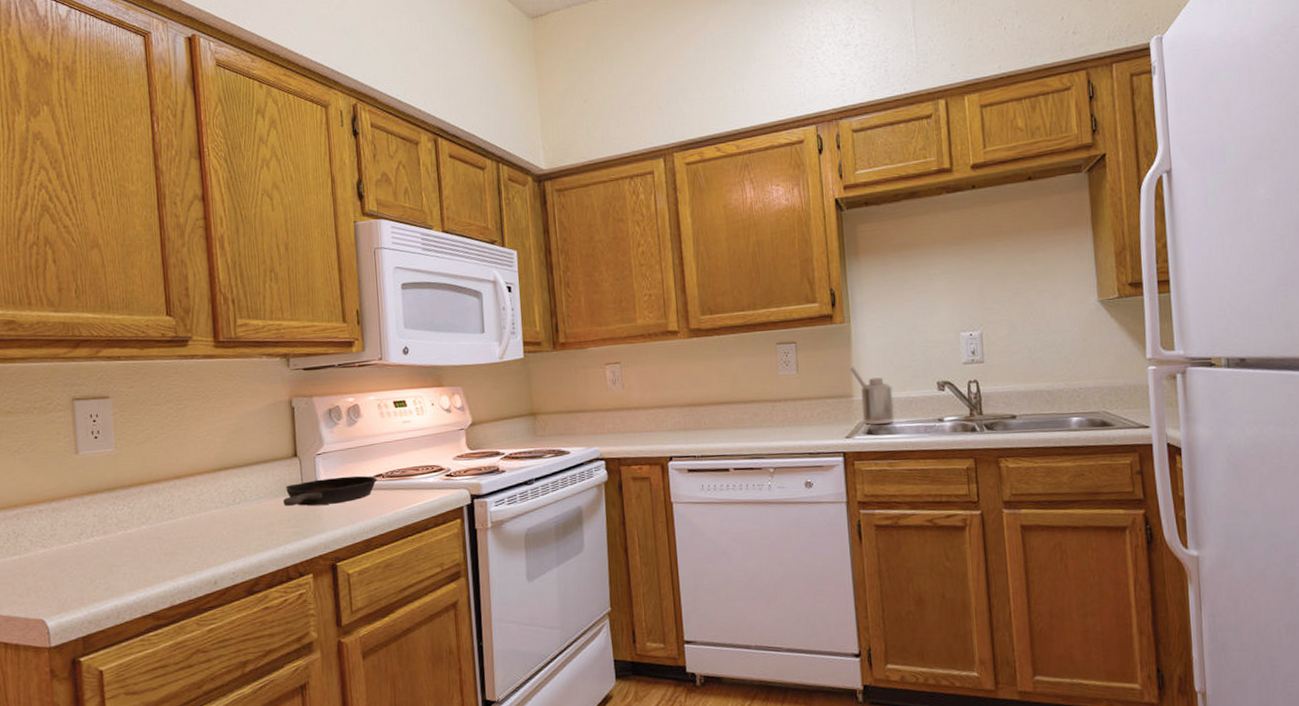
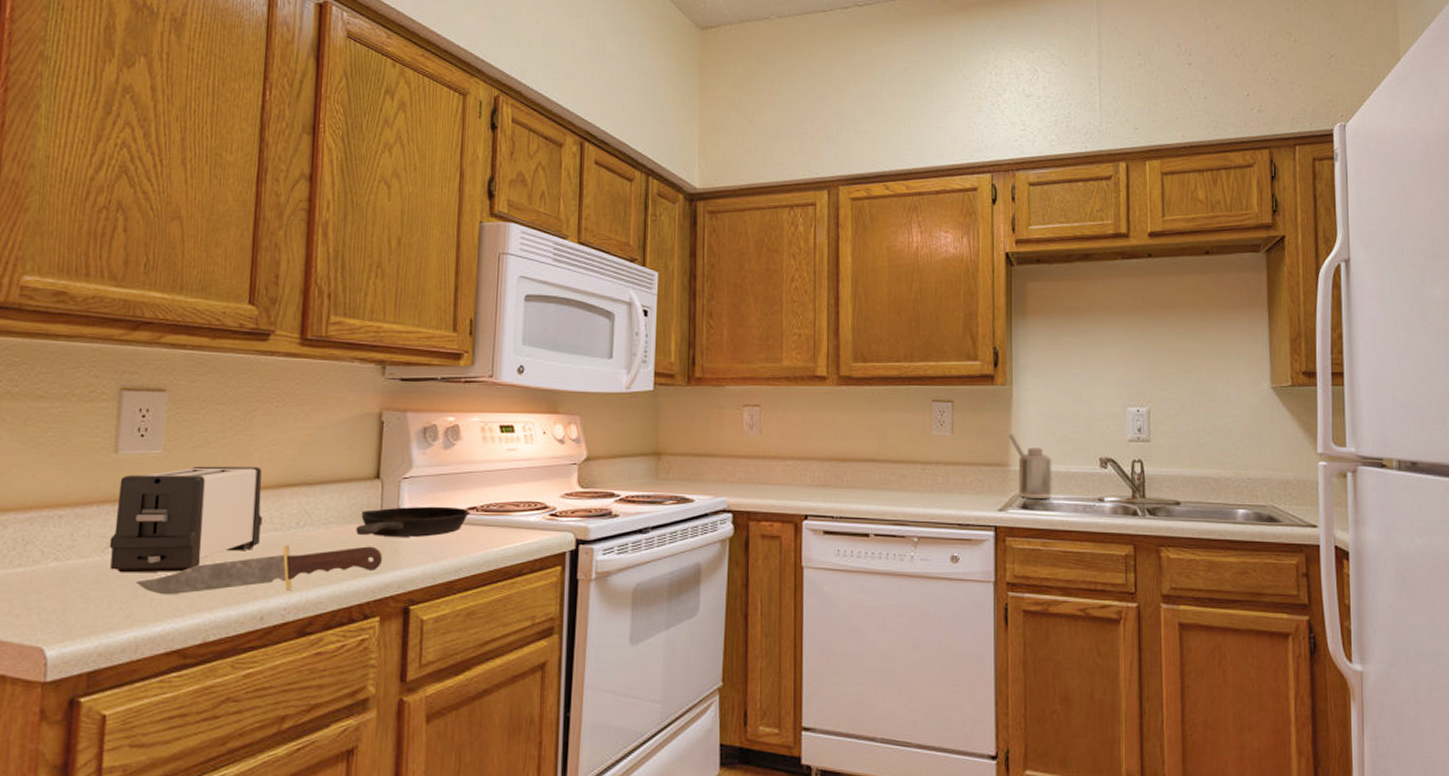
toaster: none [83,455,205,554] -> present [109,466,263,573]
knife: none [109,515,309,570] -> present [135,545,383,595]

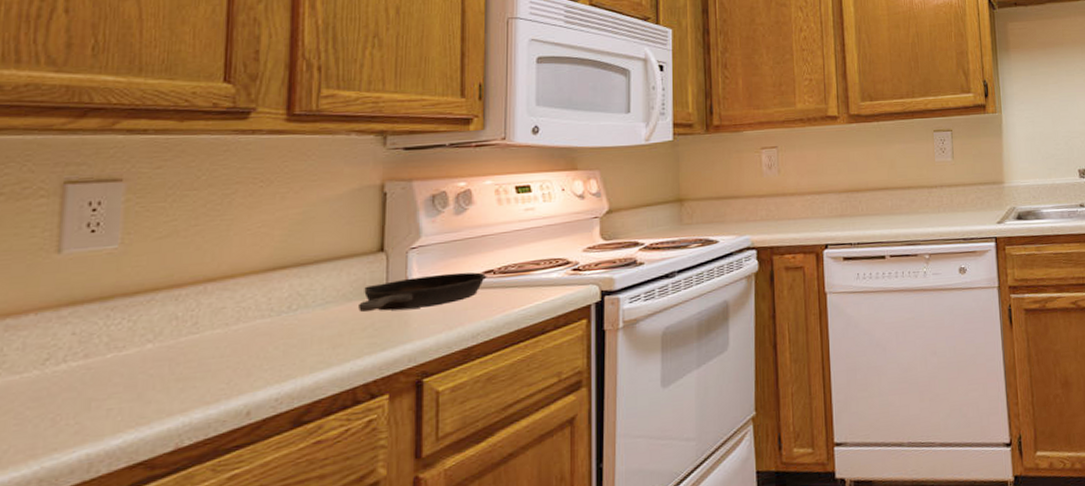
toaster: present [109,466,263,573] -> none [51,252,247,386]
knife: present [135,545,383,595] -> none [87,322,391,404]
soap dispenser: present [1009,434,1052,500] -> none [1002,155,1042,211]

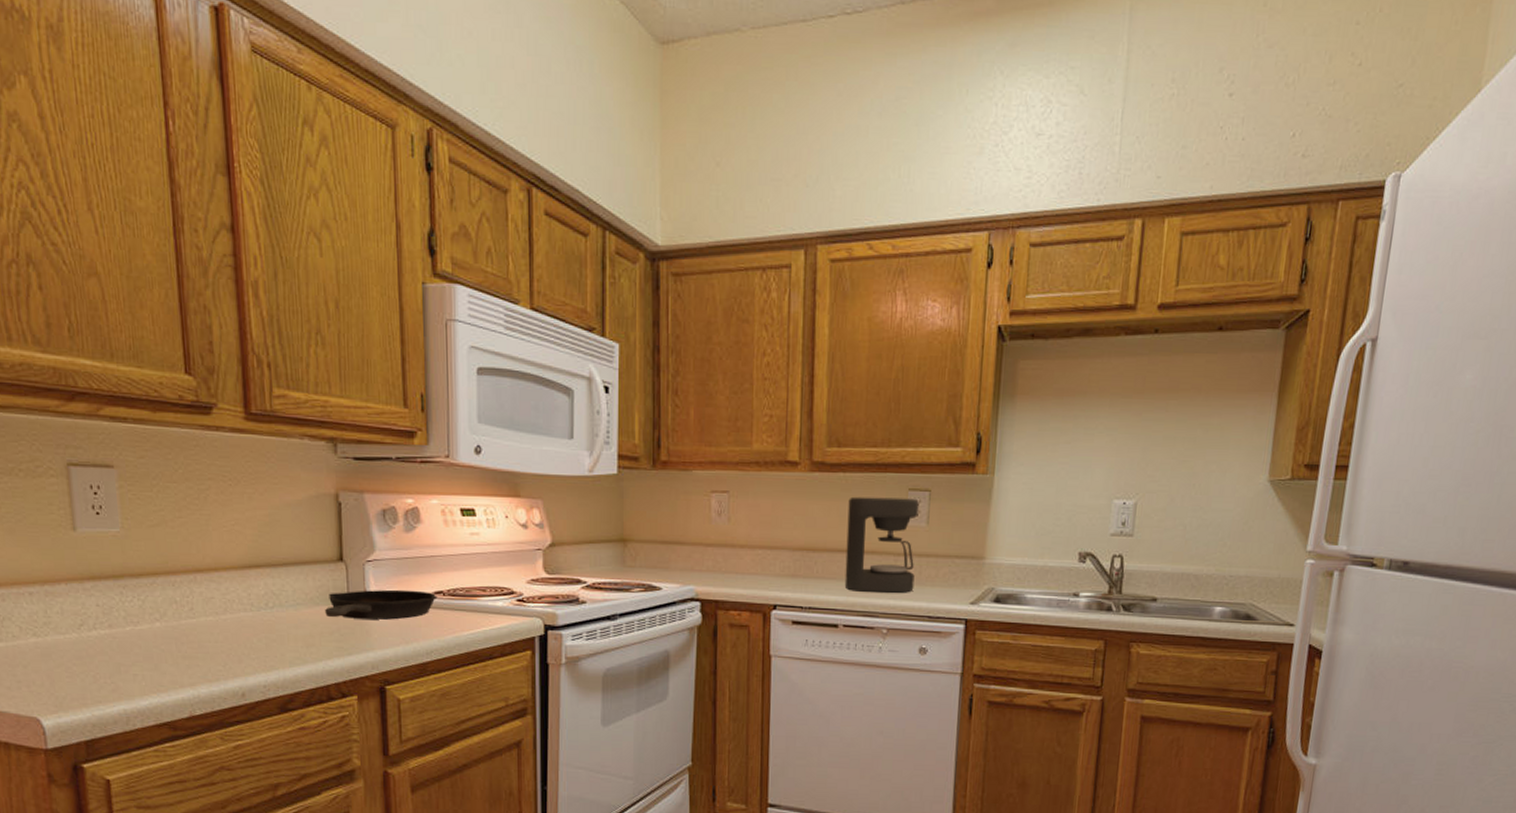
coffee maker: none [884,138,948,225] -> present [844,496,919,594]

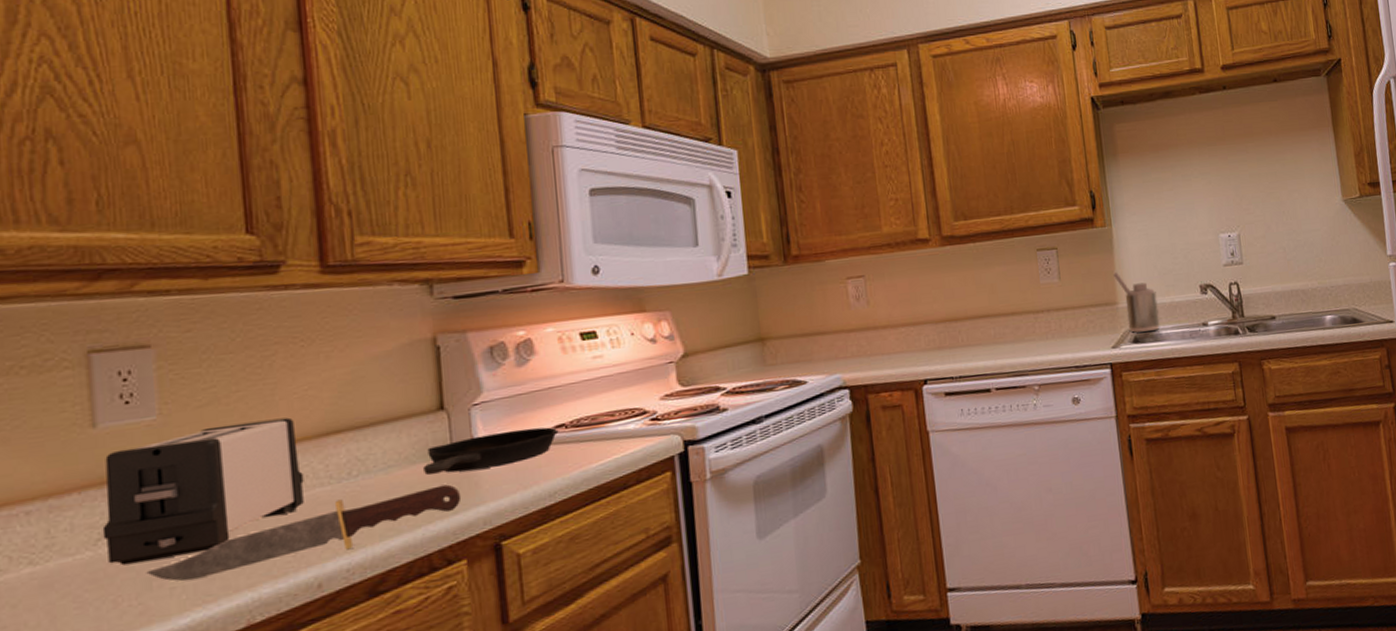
toaster: none [83,545,232,650] -> present [102,417,304,566]
knife: none [116,625,355,672] -> present [146,484,462,582]
coffee maker: present [844,496,919,594] -> none [982,257,1057,354]
soap dispenser: none [986,525,1029,594] -> present [1114,272,1160,333]

